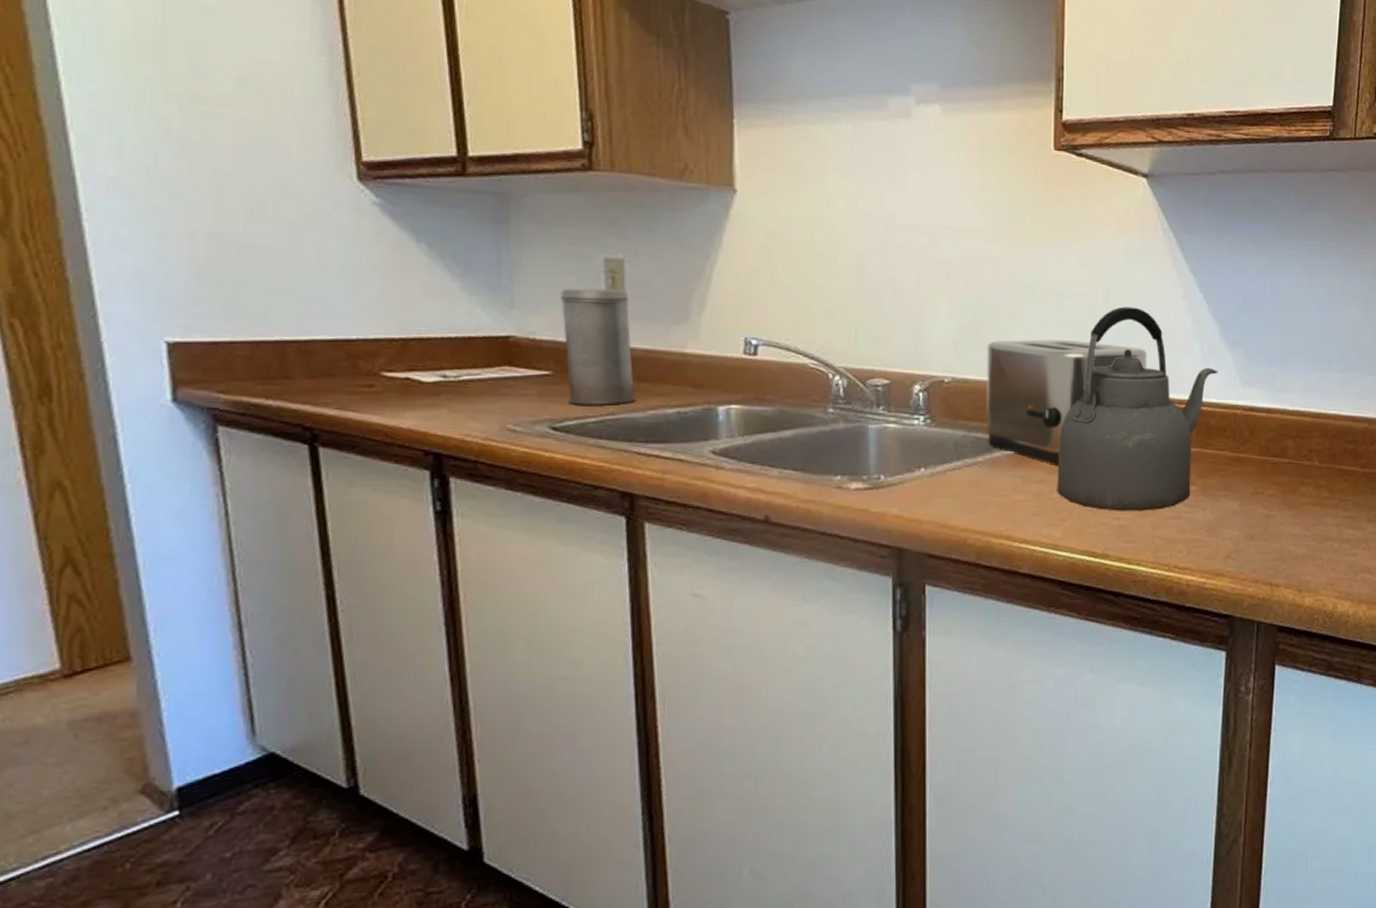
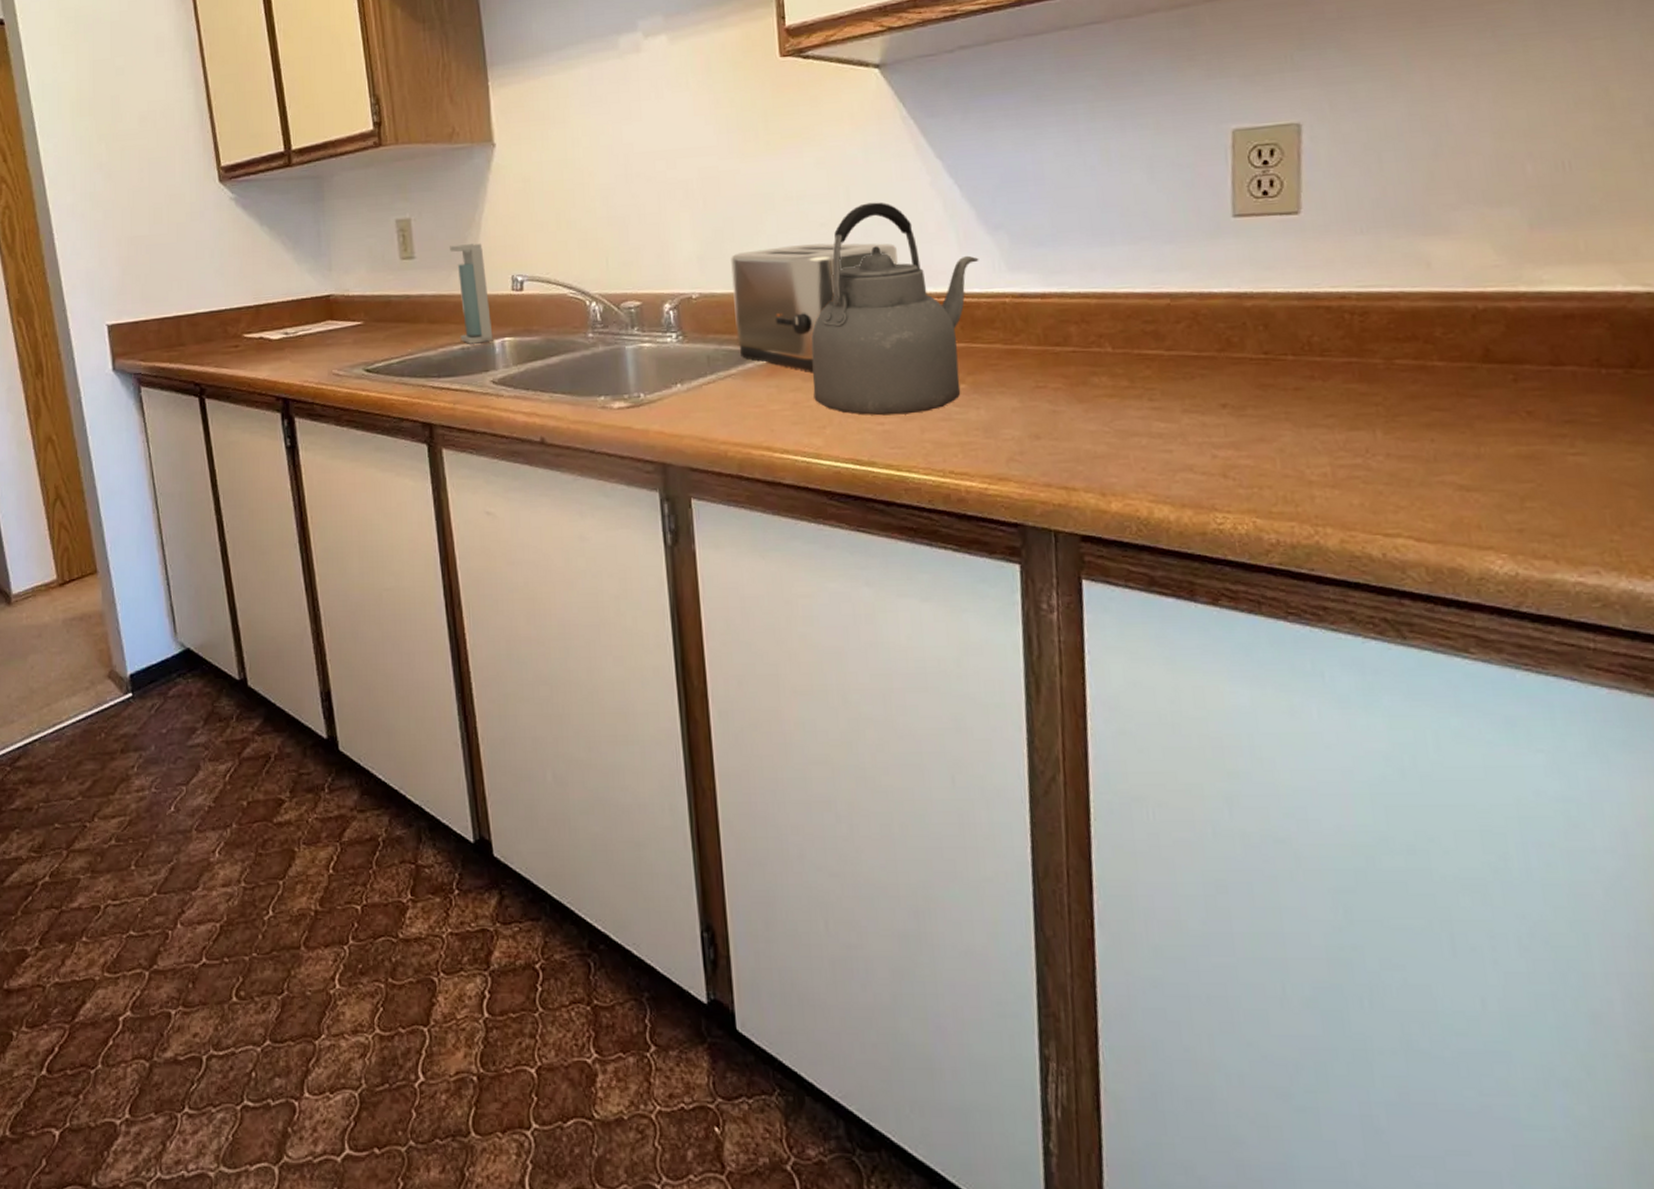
canister: present [560,288,636,406] -> none [365,245,428,349]
soap dispenser: none [671,296,717,409] -> present [450,243,493,344]

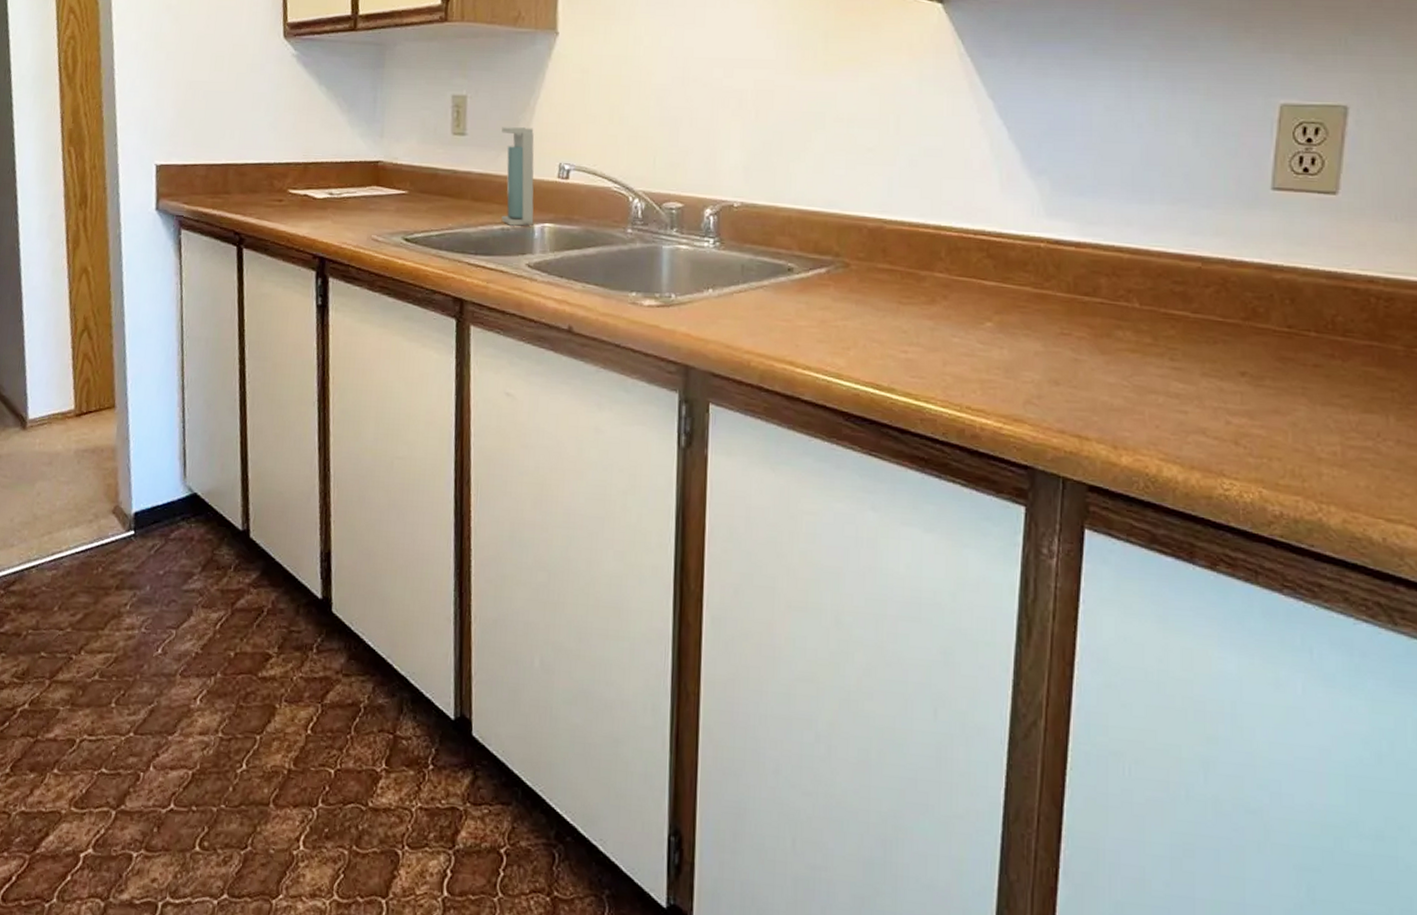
toaster: present [731,243,898,372] -> none [773,166,939,293]
kettle: present [811,202,979,416] -> none [841,133,1019,346]

